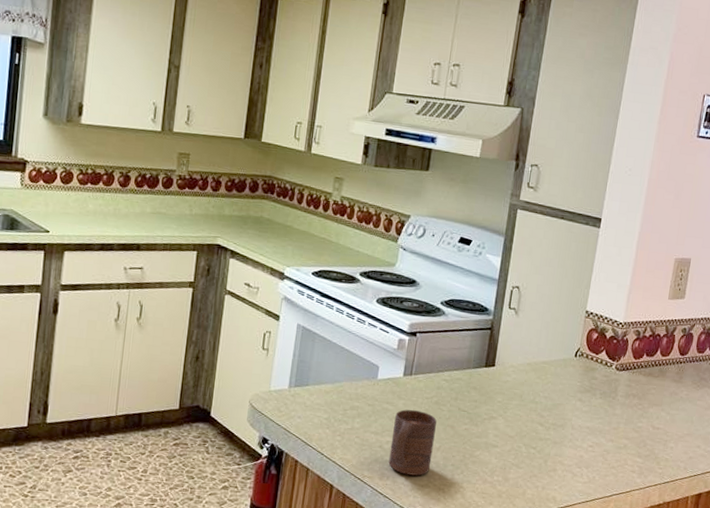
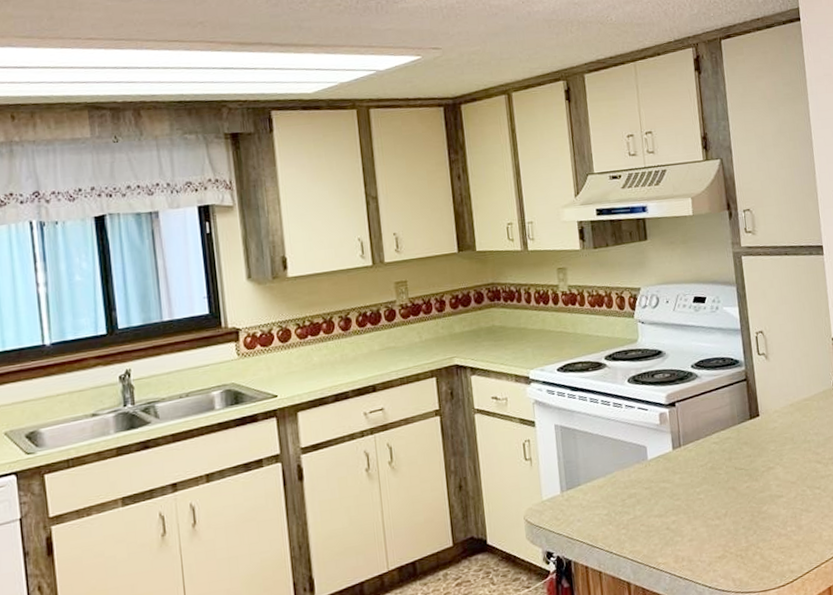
cup: present [388,409,437,476] -> none [674,480,723,551]

